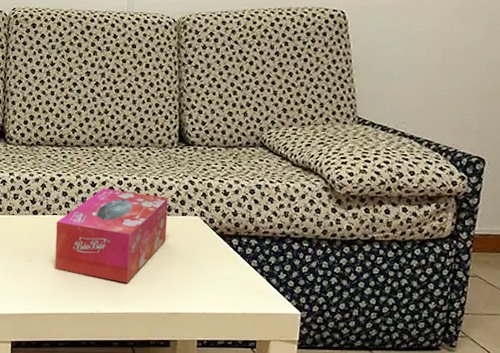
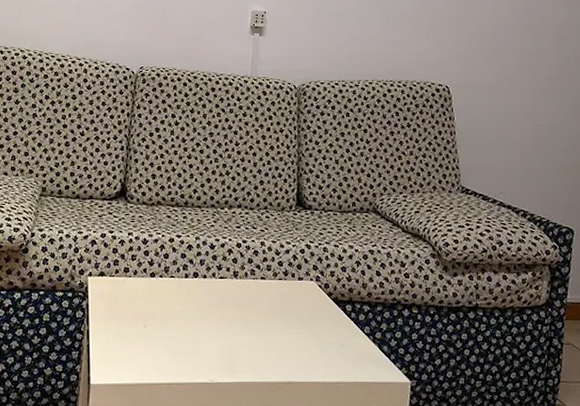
tissue box: present [54,188,169,283] -> none [170,250,285,351]

